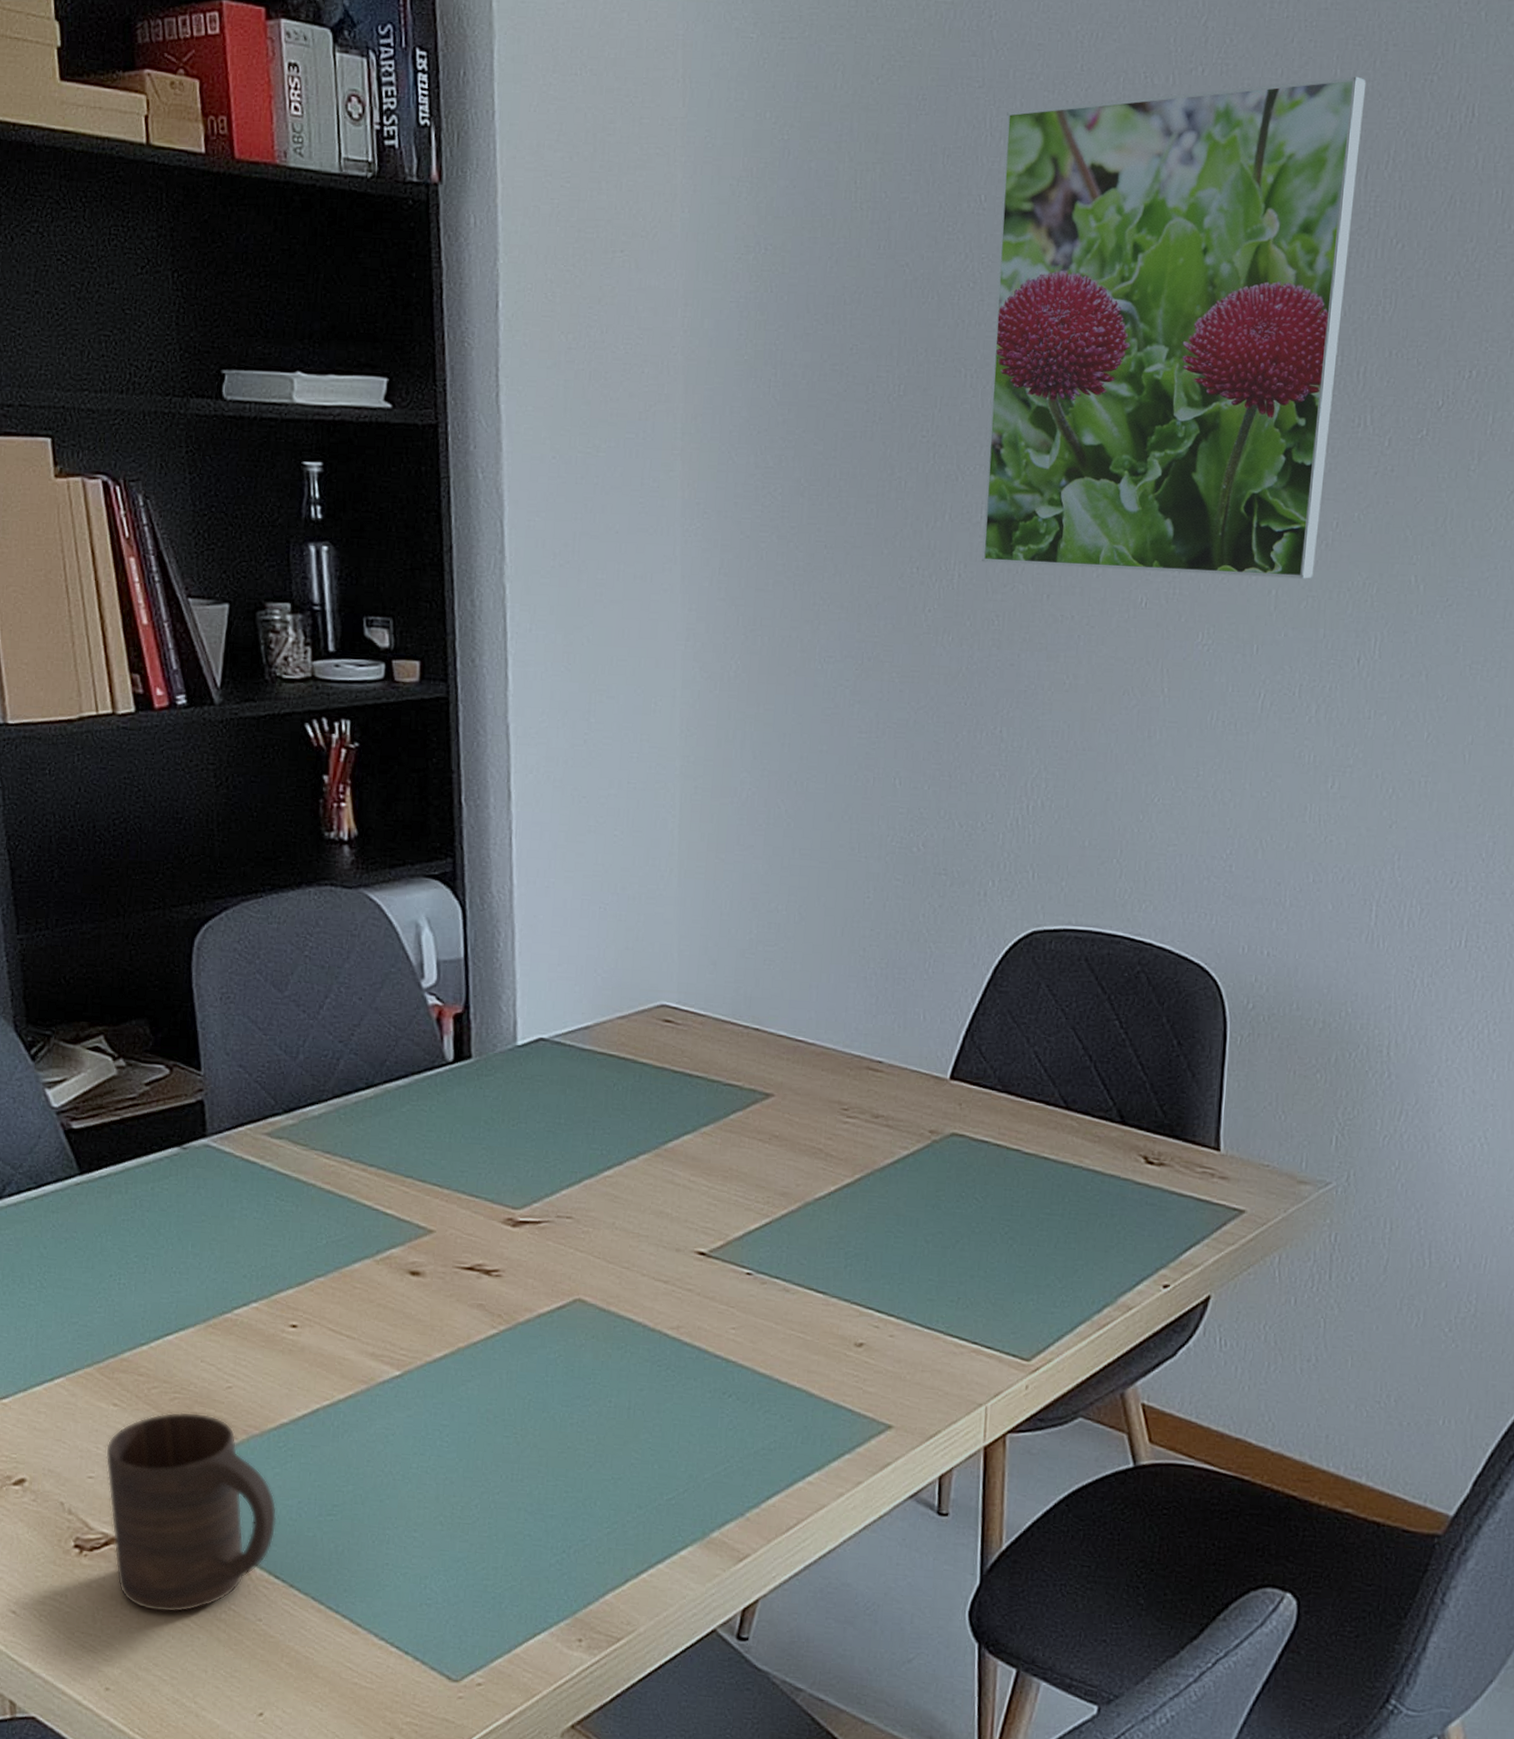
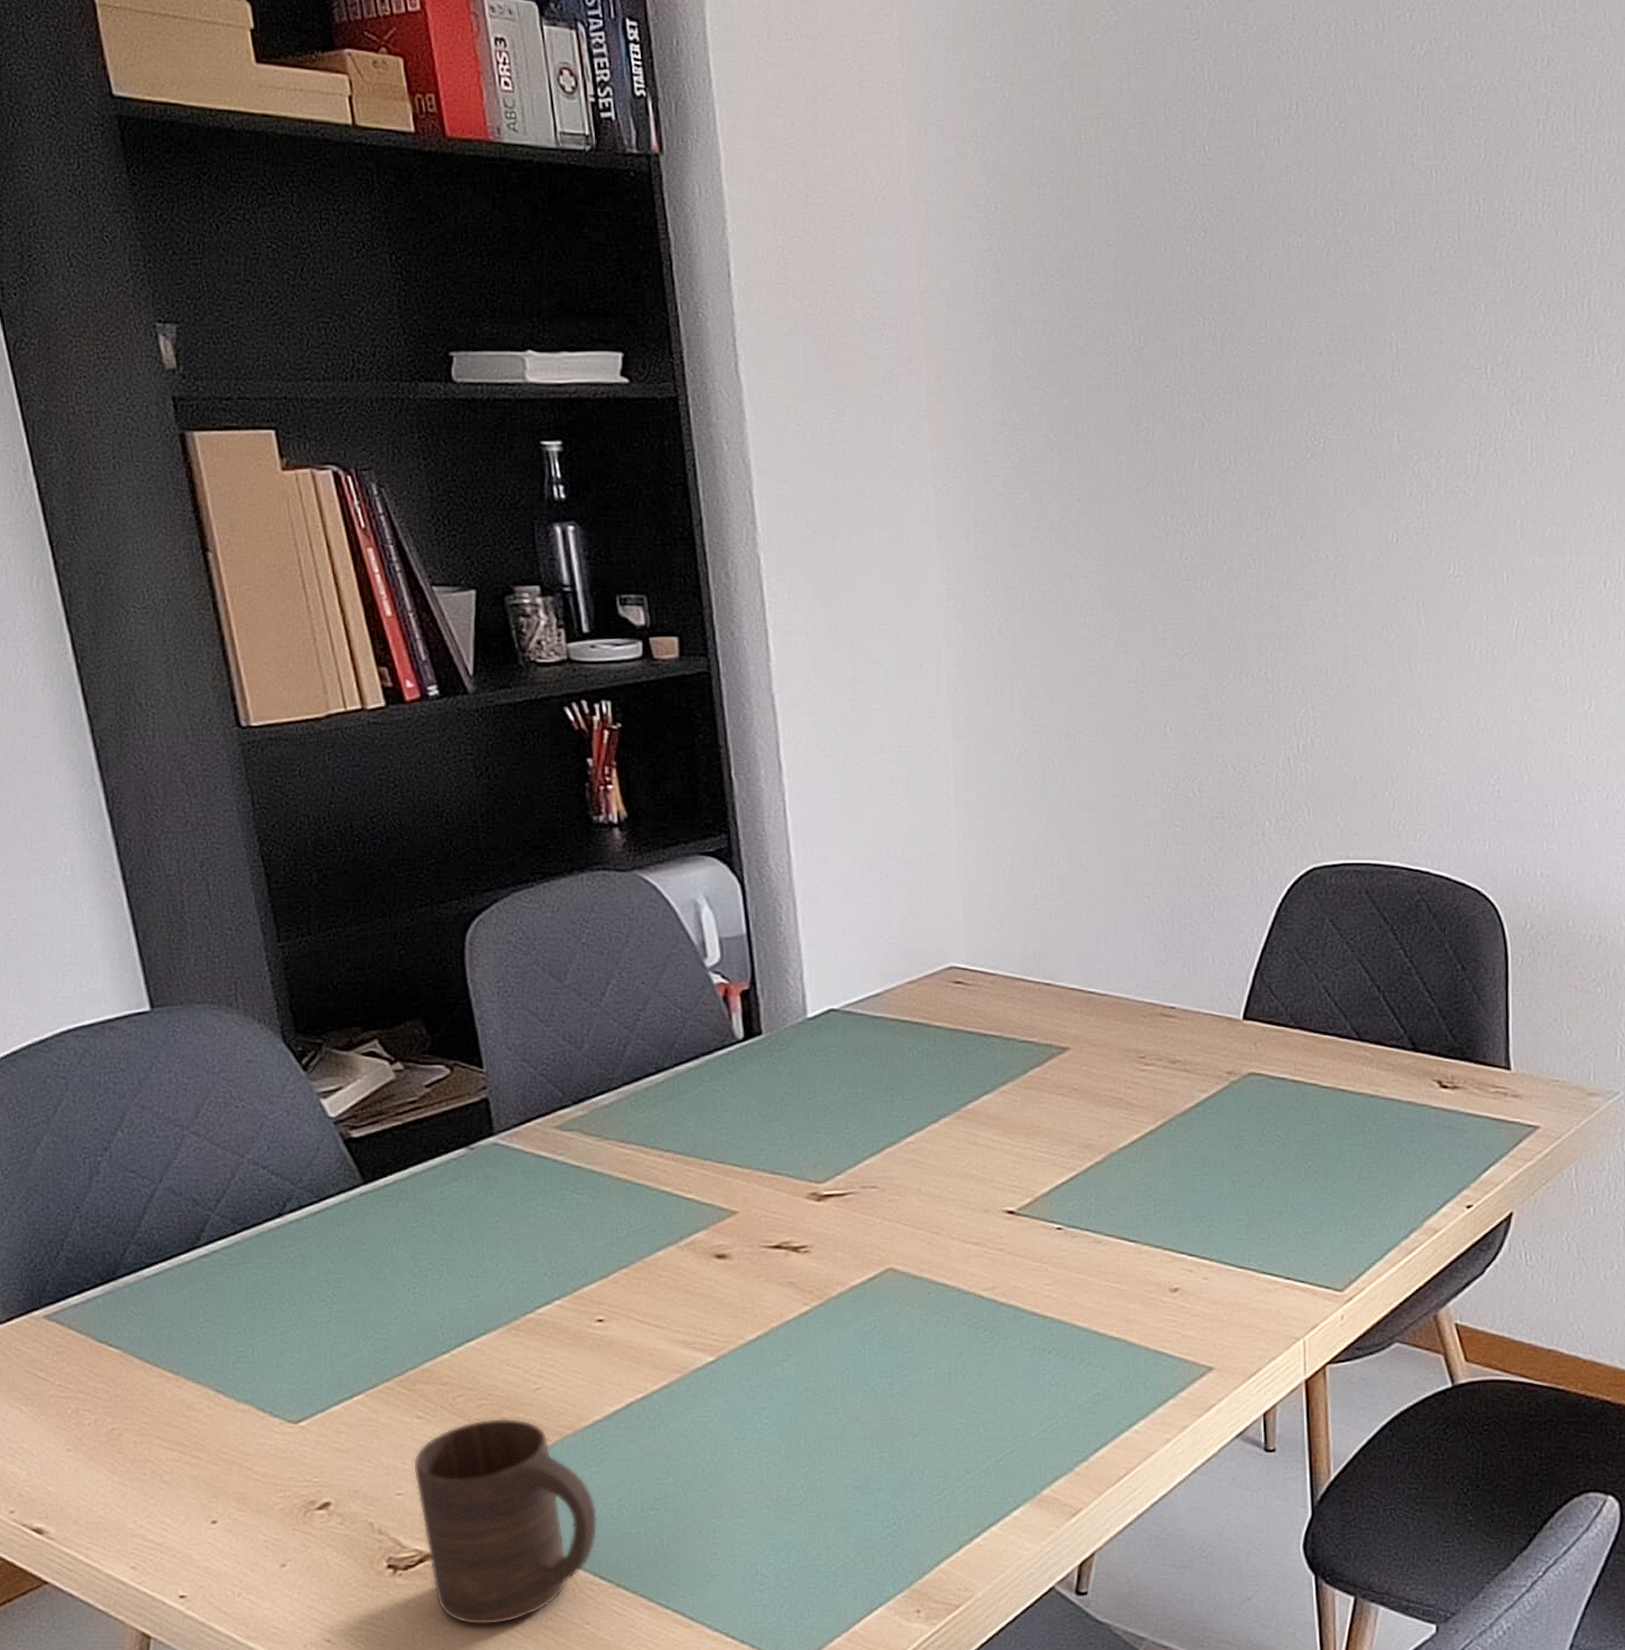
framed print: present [982,76,1367,579] -> none [1224,17,1568,507]

